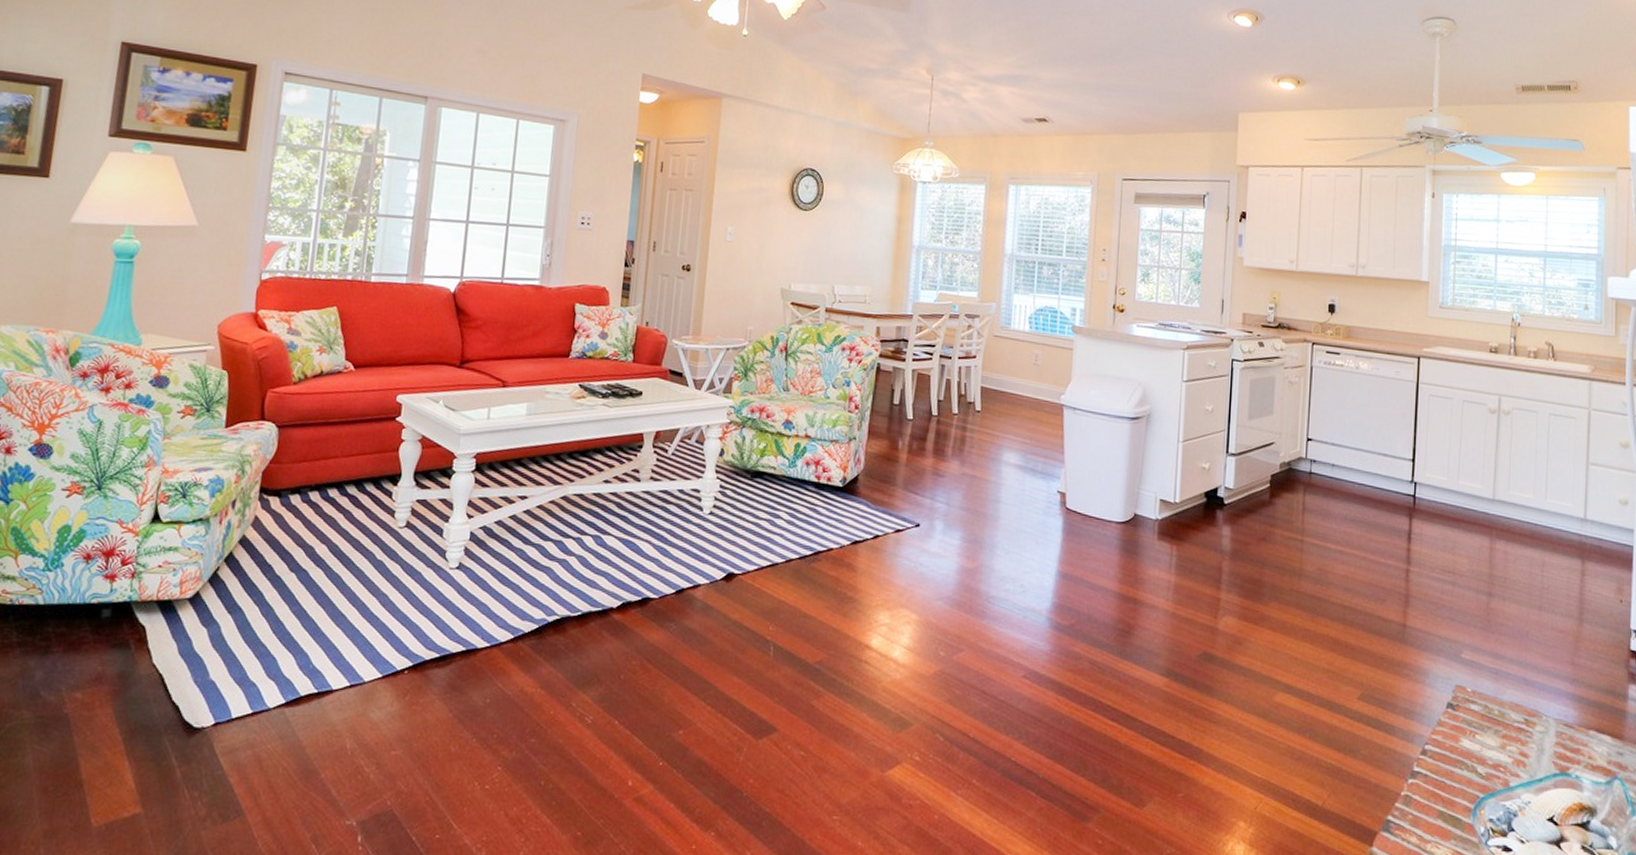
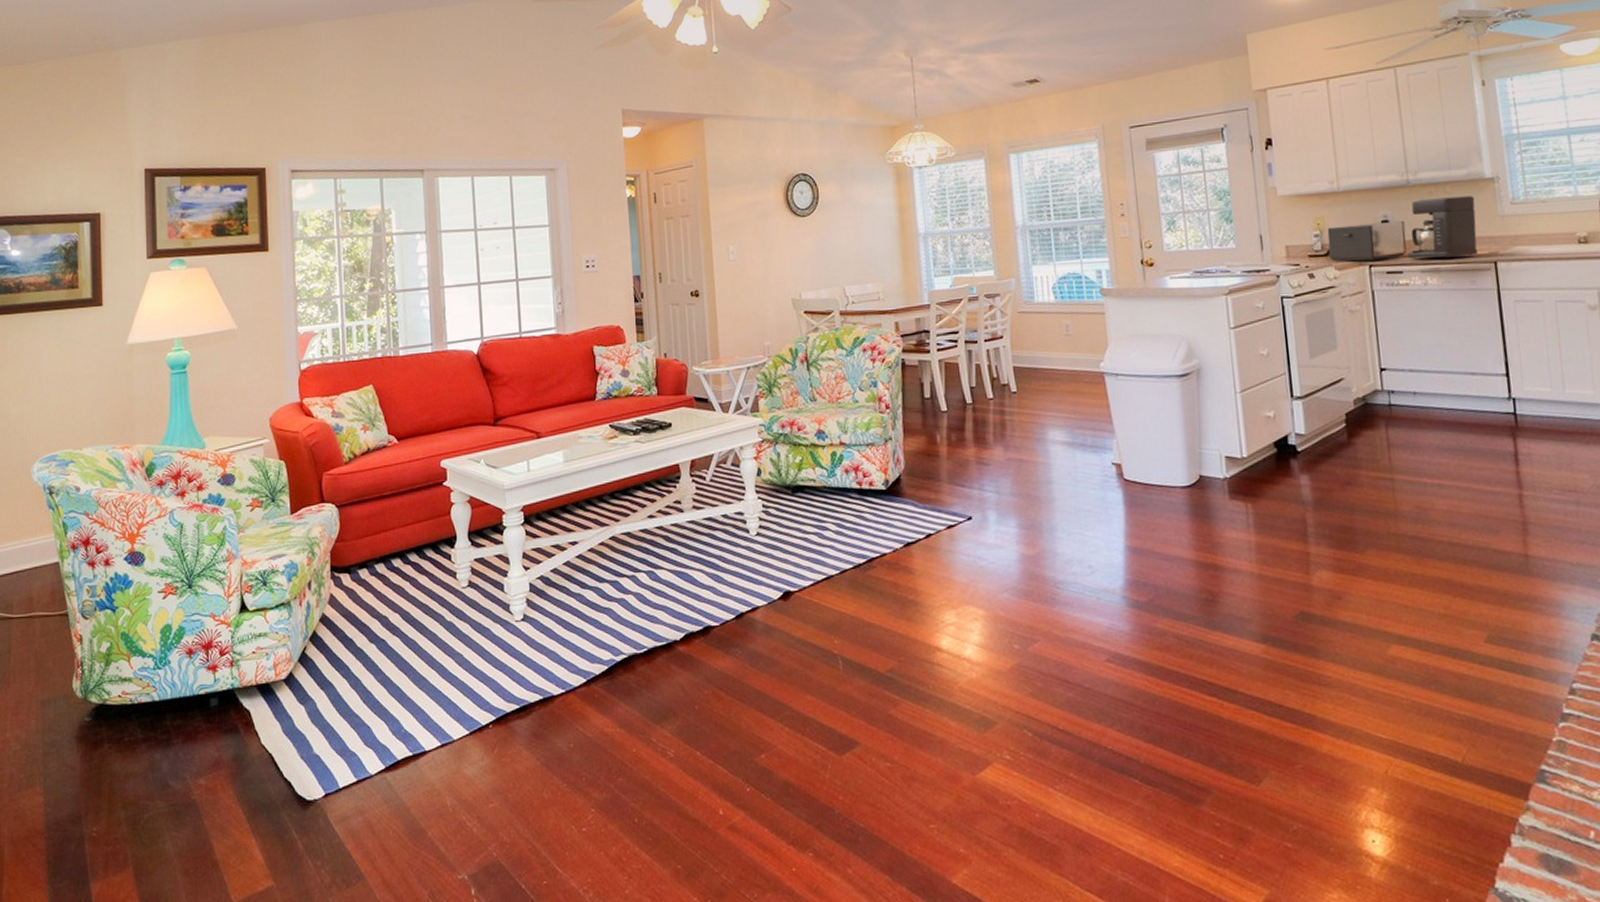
toaster: none [1280,302,1348,340] -> present [1326,221,1407,262]
coffee maker: none [1346,290,1411,349] -> present [1407,196,1478,259]

